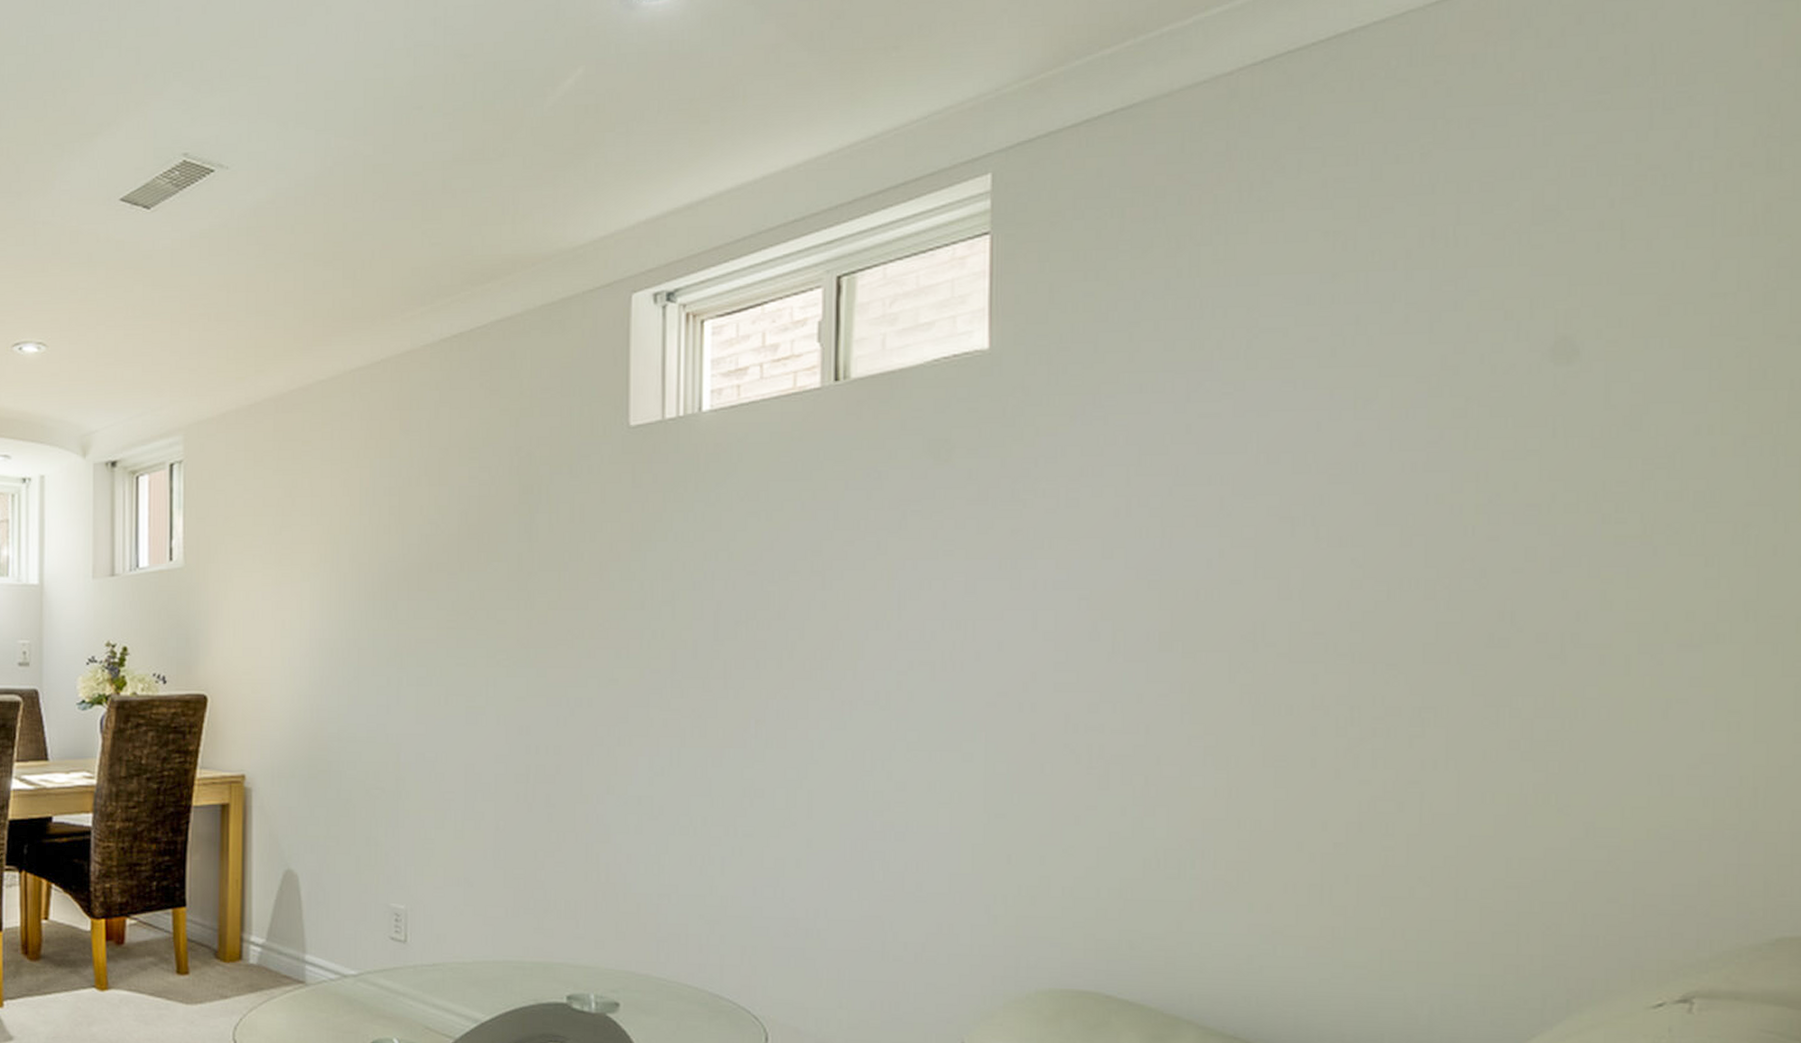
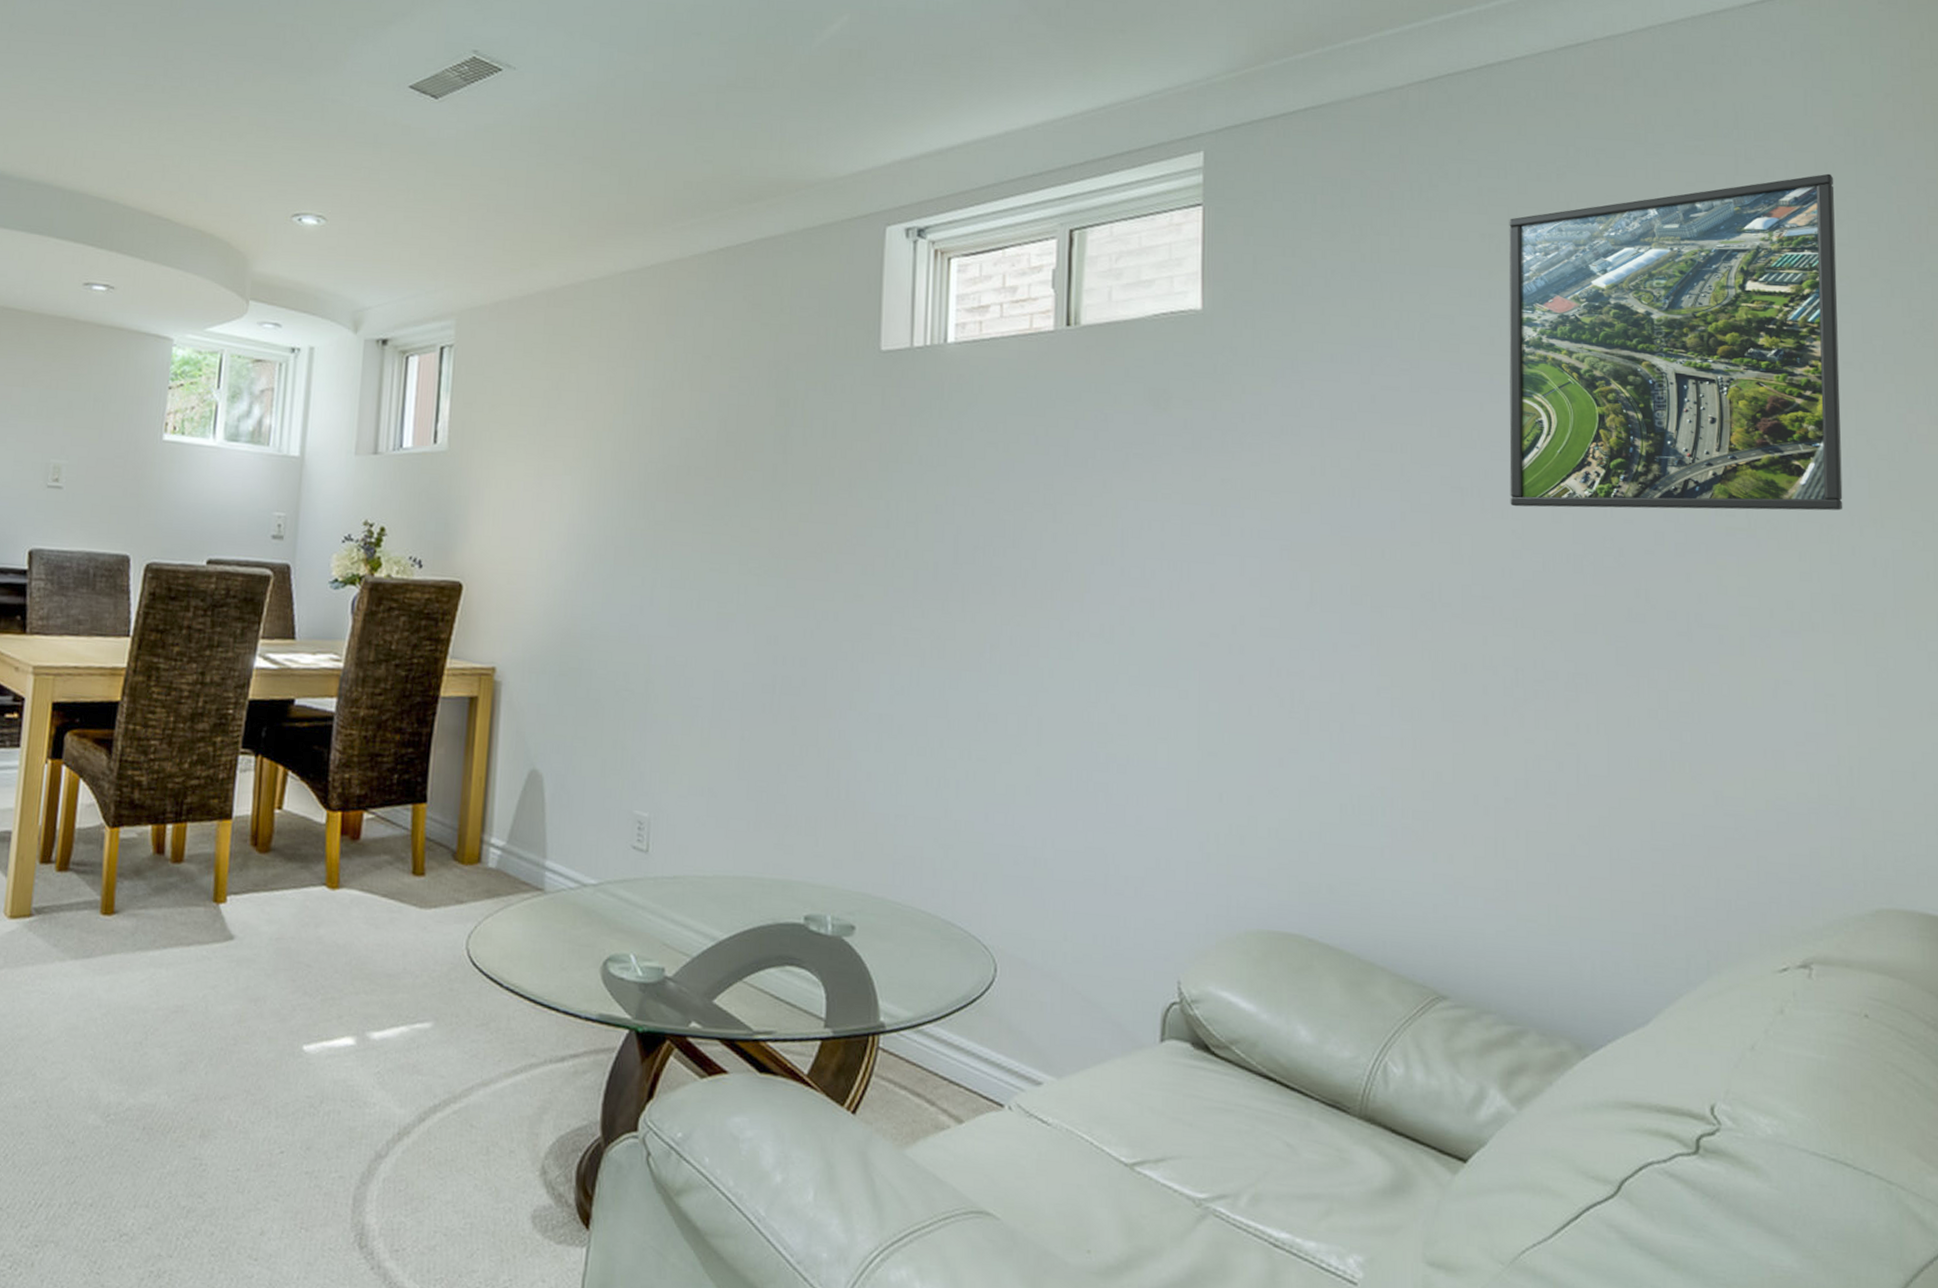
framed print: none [1350,115,1779,533] -> present [1509,173,1843,511]

